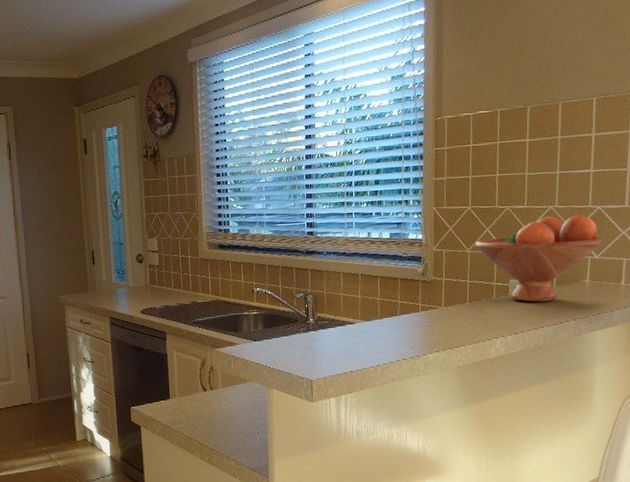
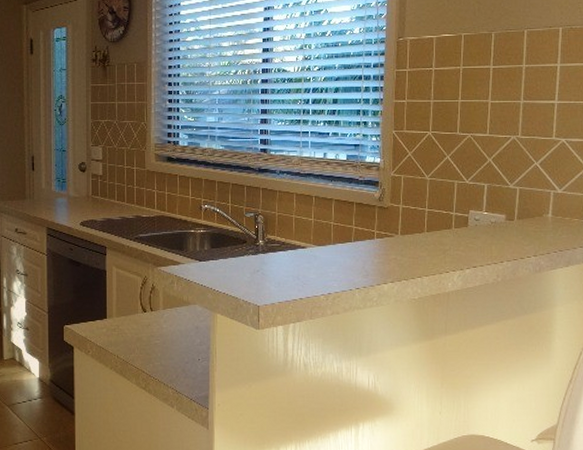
fruit bowl: present [474,214,602,302] -> none [434,146,565,235]

